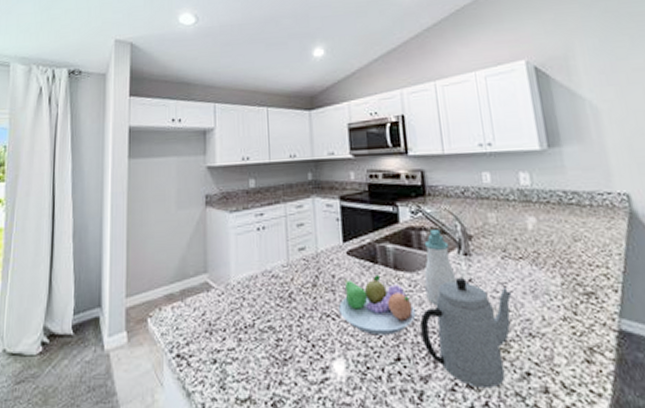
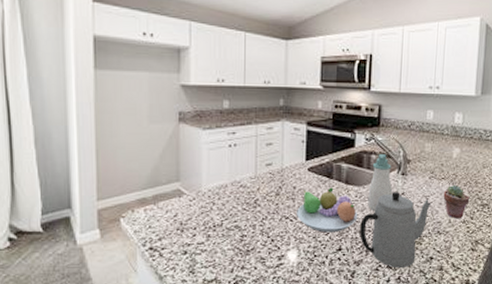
potted succulent: none [525,267,566,315] -> present [443,185,470,219]

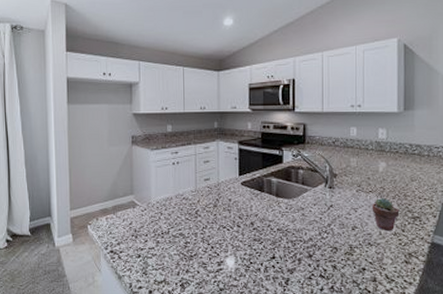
fruit bowl: present [297,187,358,233] -> none [233,200,289,242]
teapot: present [360,192,431,268] -> none [292,204,360,277]
soap bottle: present [368,154,393,212] -> none [298,169,321,223]

